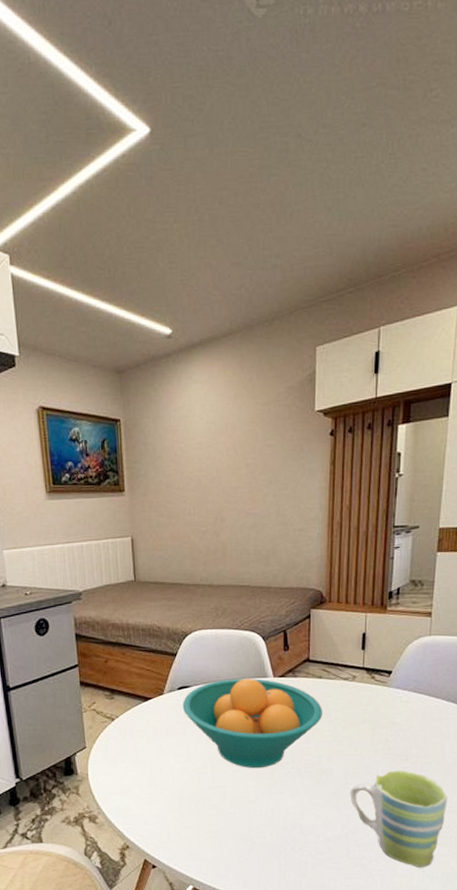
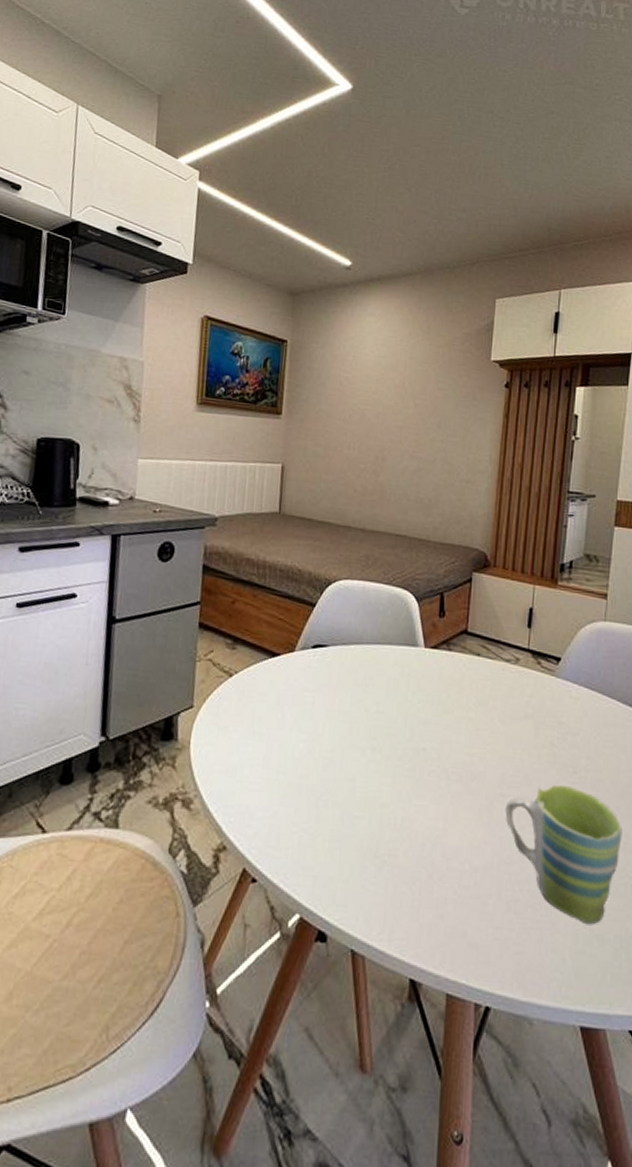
fruit bowl: present [182,678,323,769] -> none [314,642,479,762]

